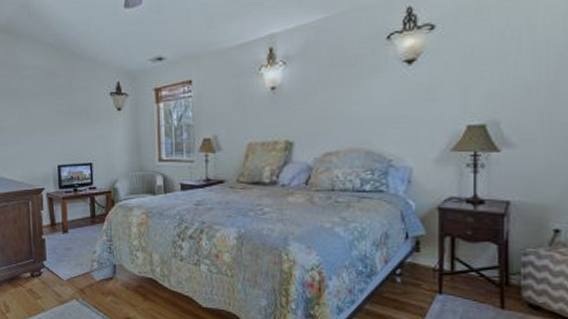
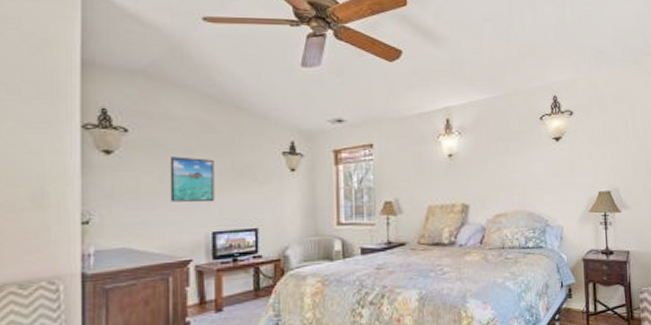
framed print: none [25,100,59,140] -> present [170,156,215,203]

